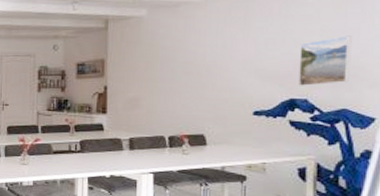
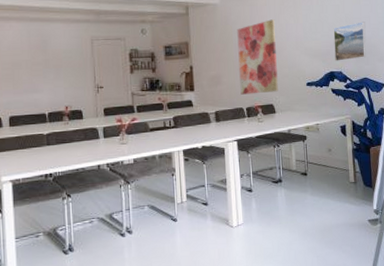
wall art: none [163,33,216,121] -> present [237,19,278,95]

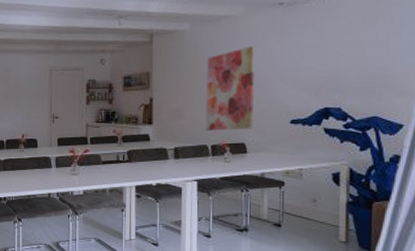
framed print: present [333,22,366,61] -> none [332,46,382,95]

